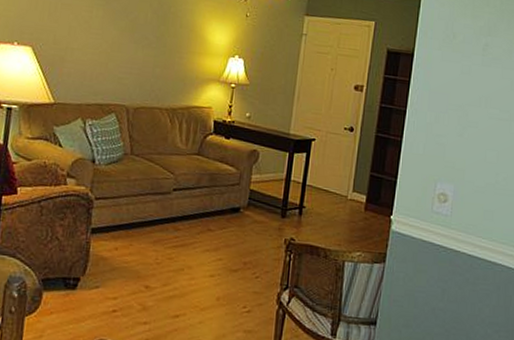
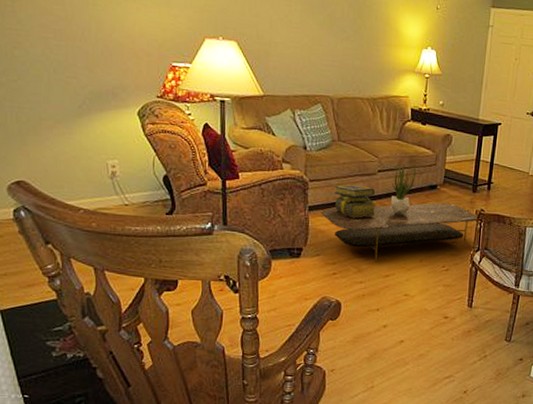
coffee table: none [105,228,288,299] -> present [321,202,479,263]
stack of books: none [121,204,170,245] -> present [333,184,377,219]
potted plant: none [186,182,217,243] -> present [391,163,417,216]

